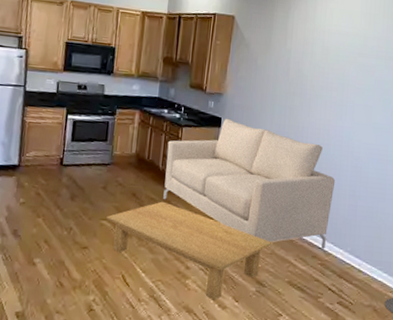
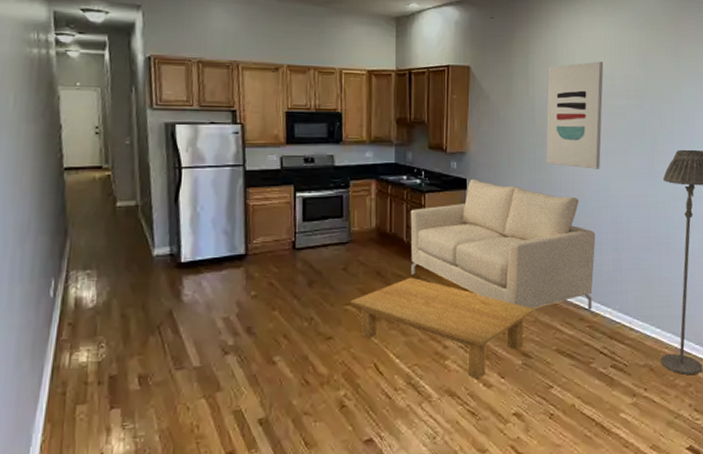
wall art: none [296,22,359,121] -> present [546,61,604,169]

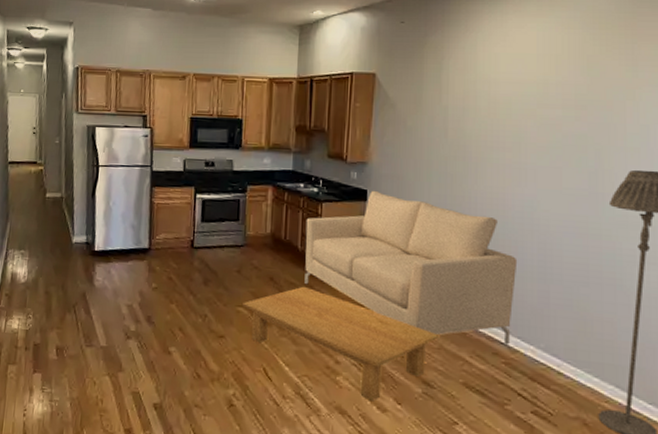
wall art: present [546,61,604,169] -> none [459,67,535,188]

